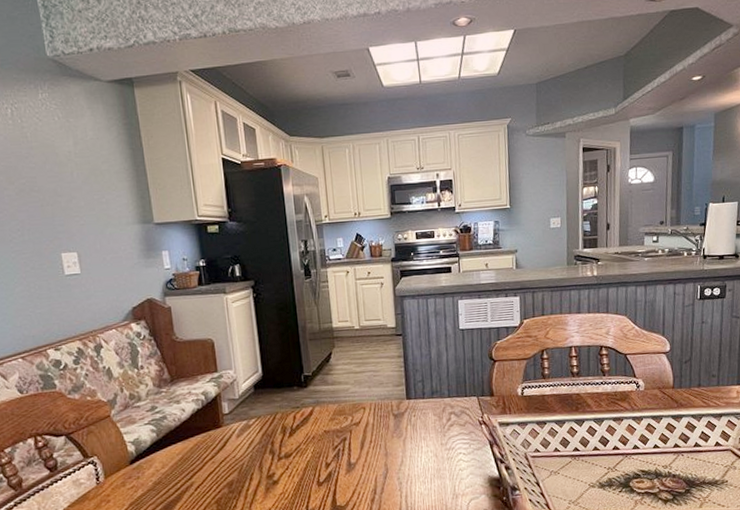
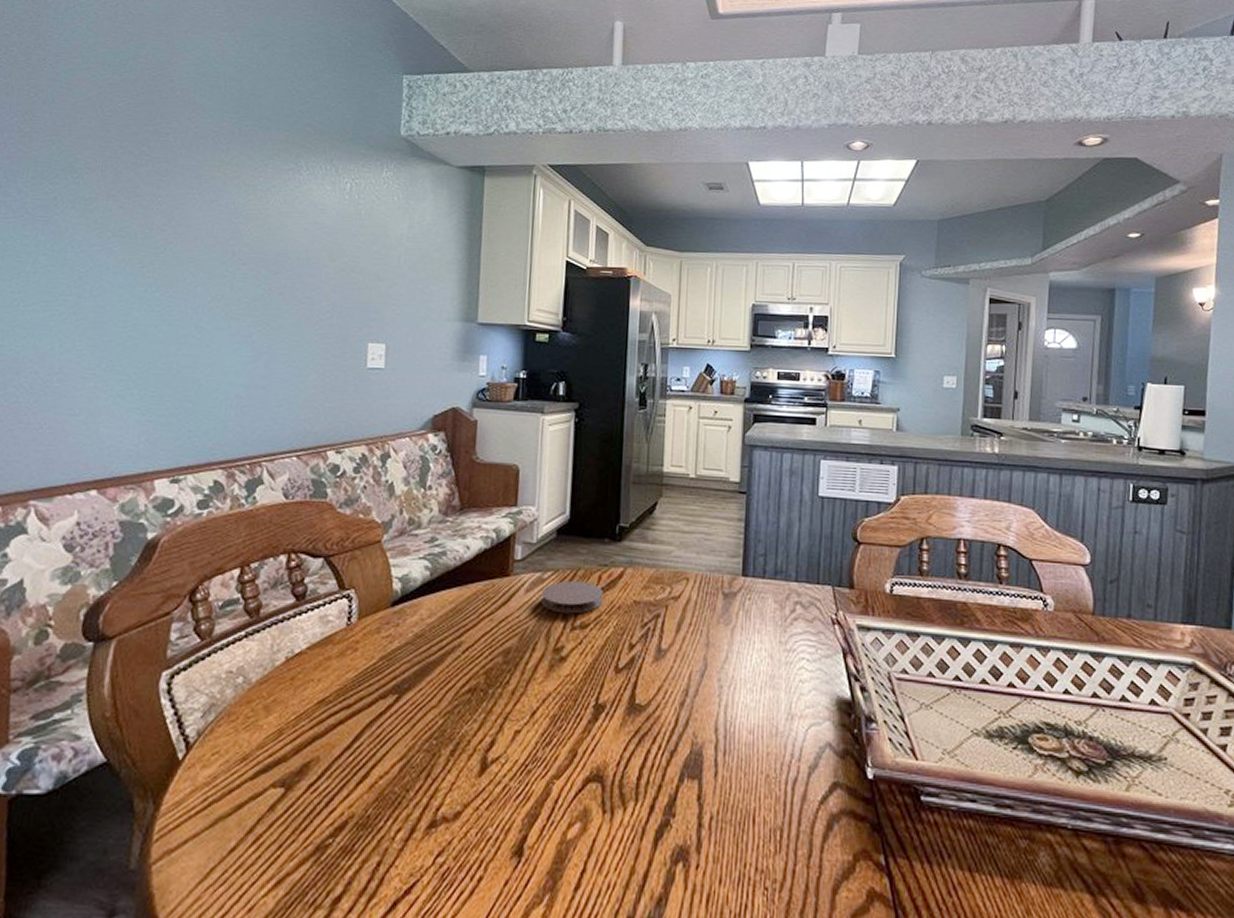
coaster: none [250,422,300,449] -> present [541,581,604,614]

